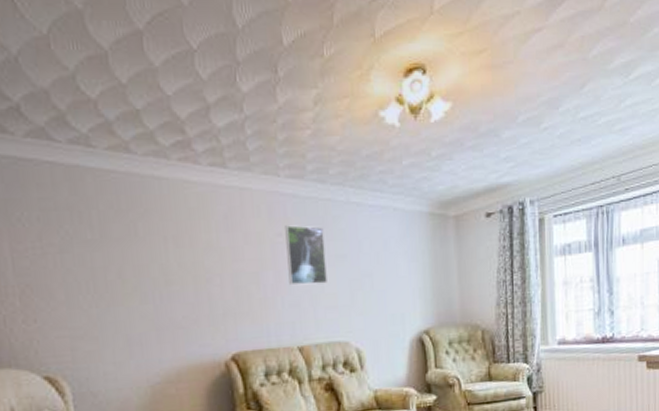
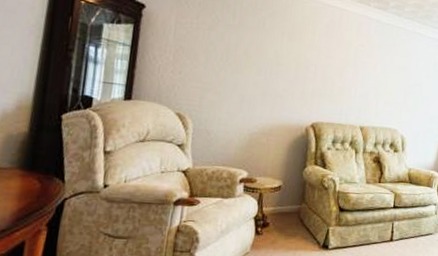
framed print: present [285,225,327,286] -> none [363,40,394,85]

